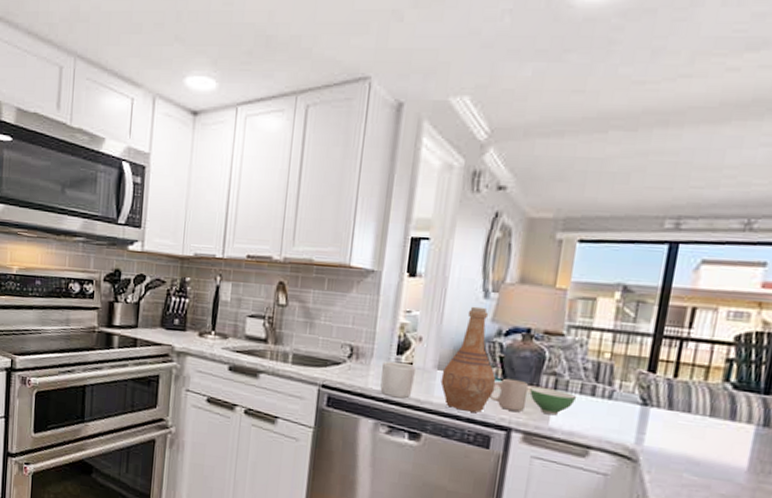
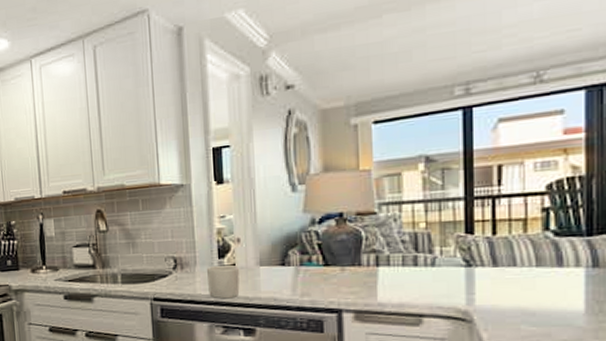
vase: present [440,306,496,413] -> none [265,200,319,301]
cup: present [489,378,529,412] -> none [314,262,352,293]
bowl: present [529,387,577,416] -> none [353,266,401,291]

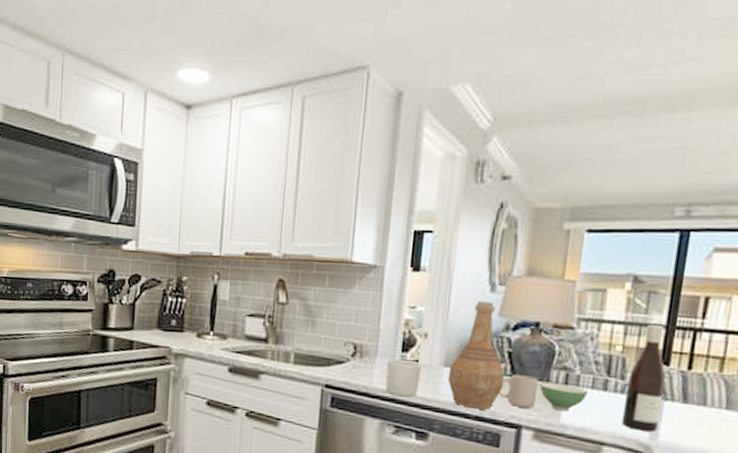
vase: none [265,200,319,301] -> present [447,300,505,410]
cup: none [314,262,352,293] -> present [498,374,539,408]
bowl: none [353,266,401,291] -> present [540,382,589,412]
bottle: none [435,197,474,298] -> present [621,323,666,432]

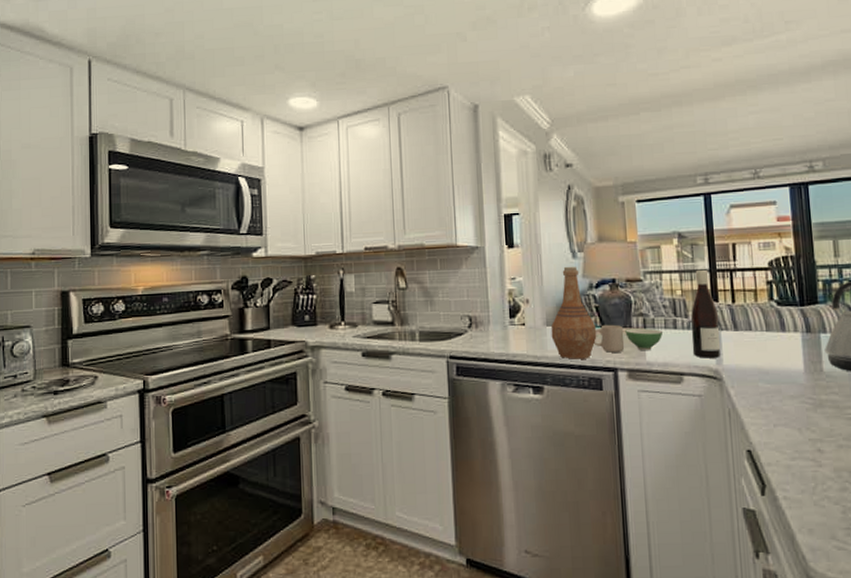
mug: present [385,359,421,398] -> none [500,324,529,358]

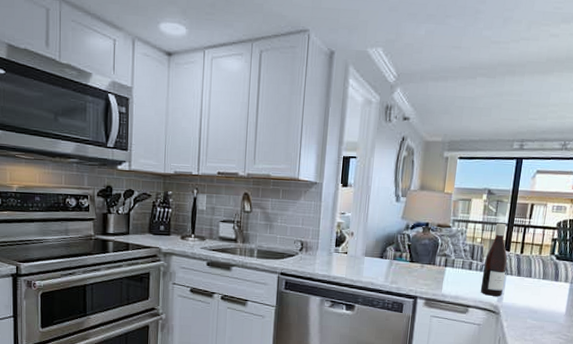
vase: present [550,266,597,360] -> none [367,208,406,287]
cup: present [593,324,625,353] -> none [401,260,428,284]
bowl: present [625,328,664,351] -> none [429,265,460,285]

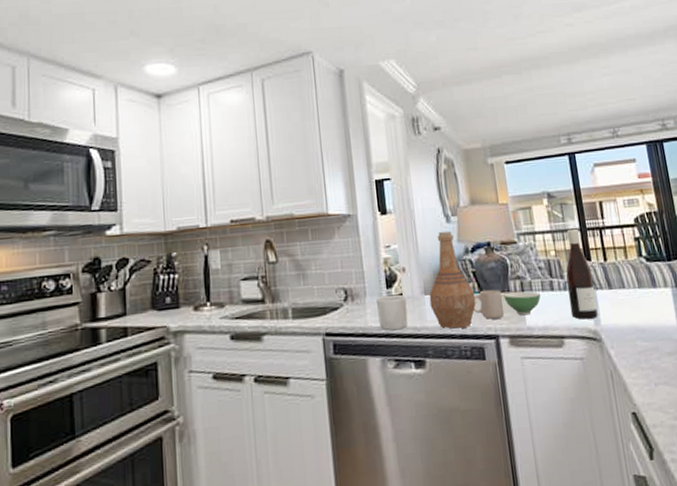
mug: none [324,252,349,280] -> present [377,295,408,331]
vase: none [367,208,406,287] -> present [429,230,476,329]
cup: none [401,260,428,284] -> present [473,289,504,319]
bowl: none [429,265,460,285] -> present [503,291,541,316]

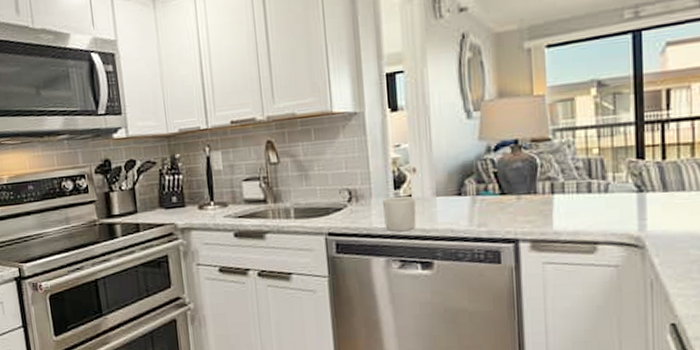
vase: present [429,230,476,329] -> none [441,127,495,232]
cup: present [473,289,504,319] -> none [491,191,528,223]
bowl: present [503,291,541,316] -> none [529,193,575,219]
bottle: present [565,228,598,319] -> none [609,122,645,225]

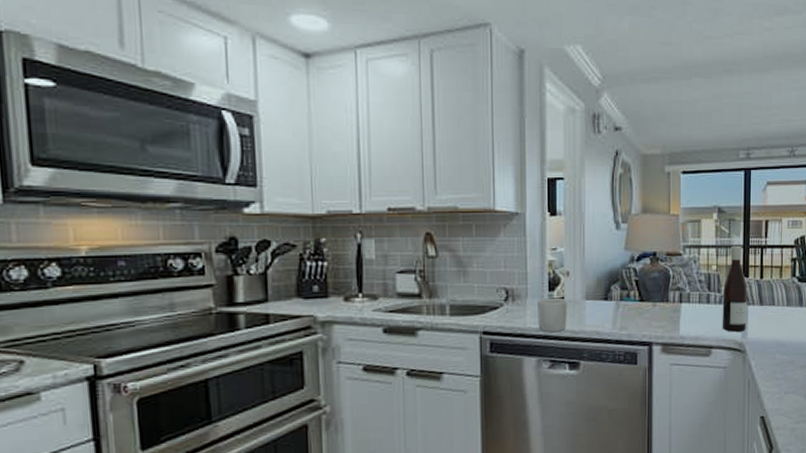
bottle: none [609,122,645,225] -> present [722,245,748,332]

